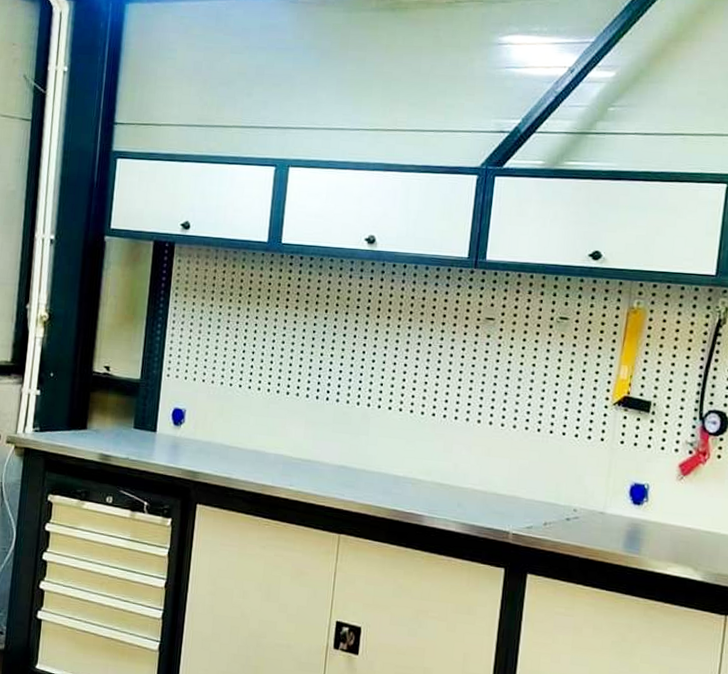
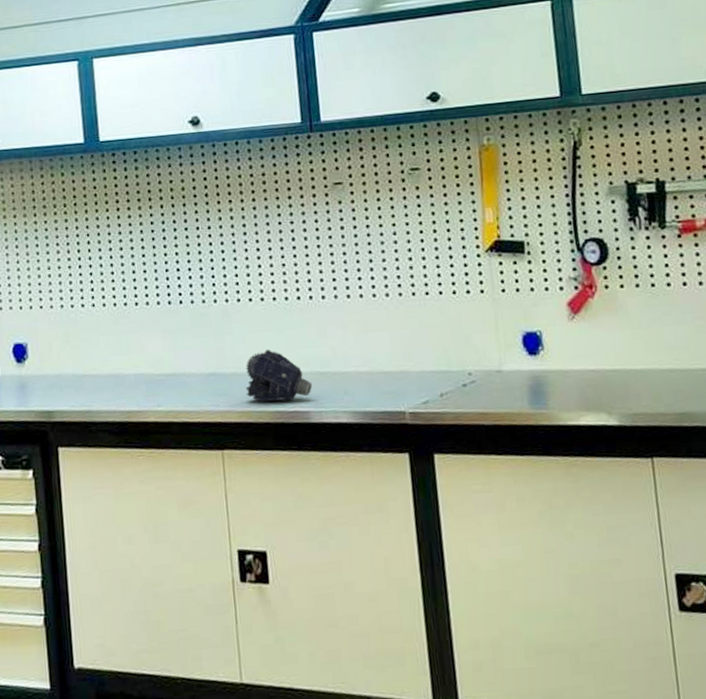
drill bit: none [370,454,431,503] -> present [245,349,313,402]

